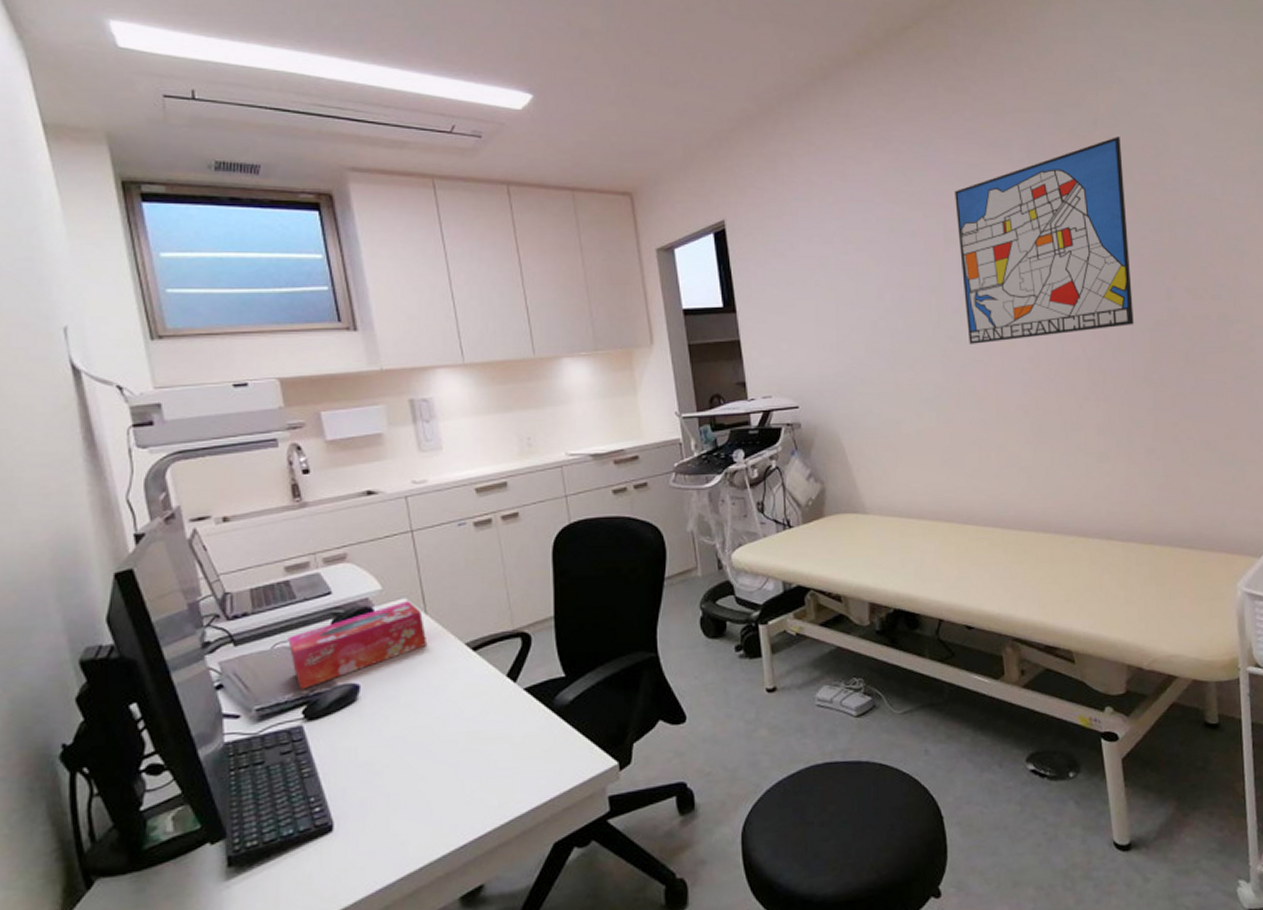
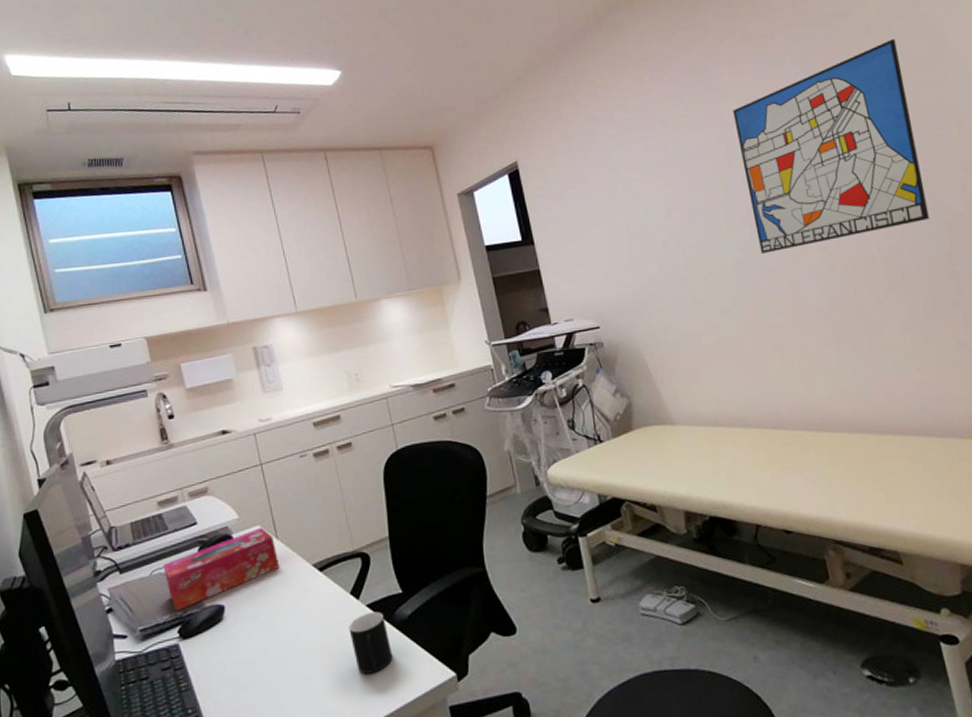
cup: none [502,695,550,762] -> present [349,611,393,674]

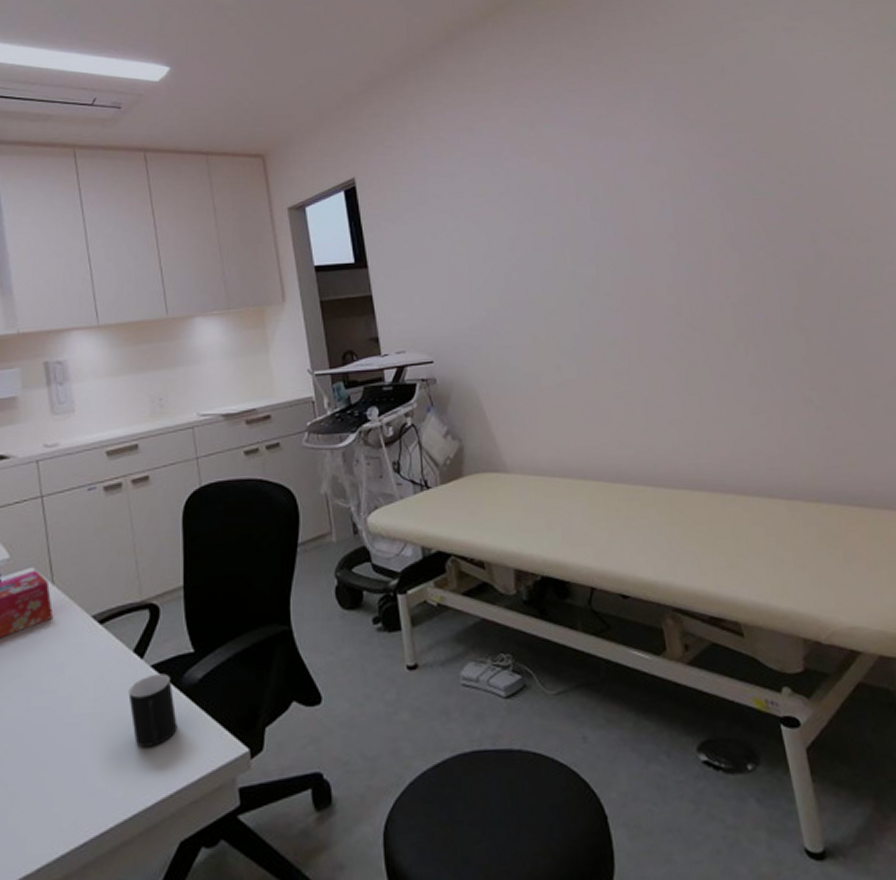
wall art: present [733,39,930,254] -> none [584,84,779,294]

